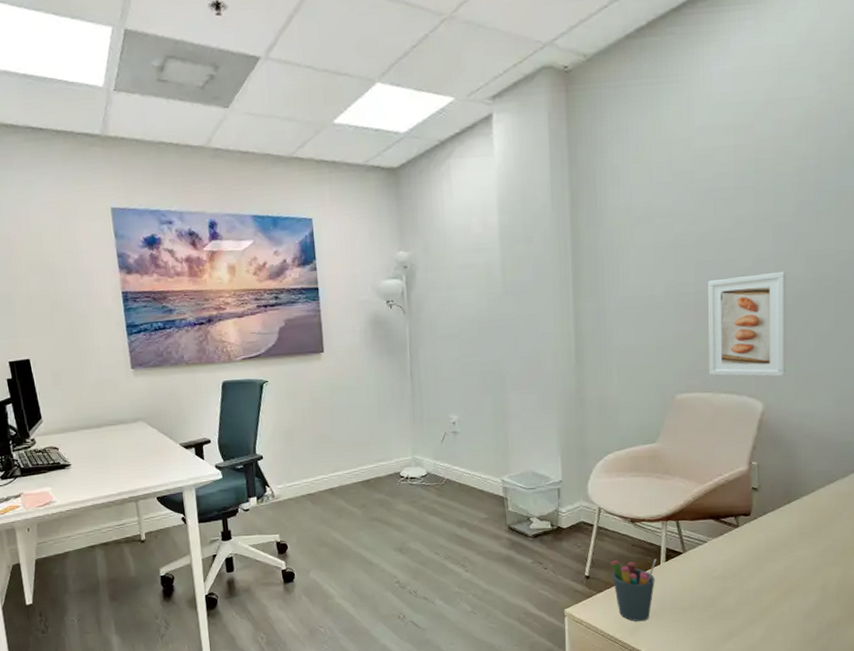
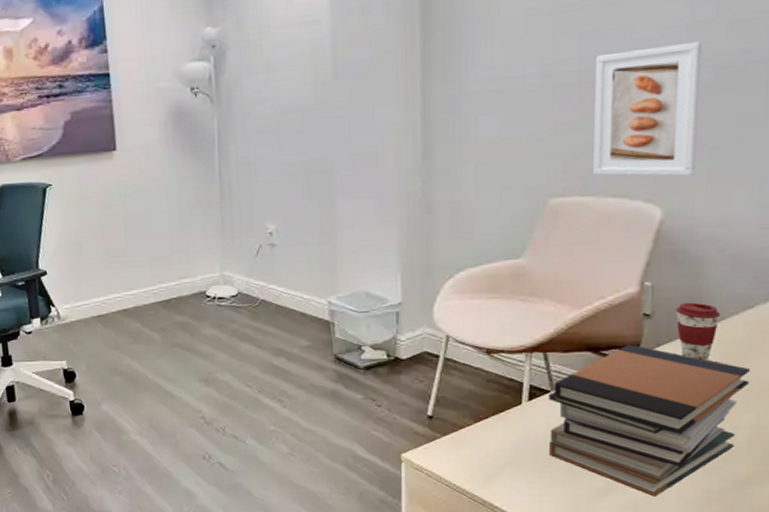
pen holder: present [611,559,657,622] -> none [460,397,517,471]
book stack: none [682,513,835,640] -> present [549,344,750,497]
coffee cup: none [777,478,811,525] -> present [676,302,721,360]

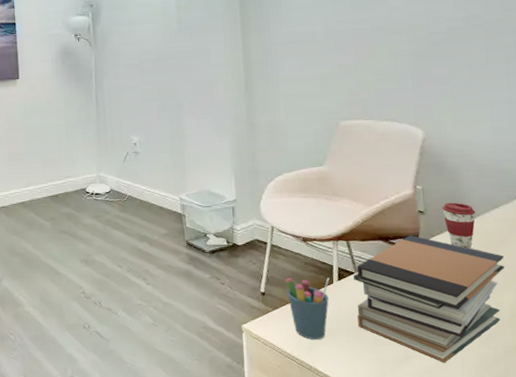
pen holder: none [460,397,517,471] -> present [285,277,330,340]
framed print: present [593,41,702,177] -> none [363,11,443,107]

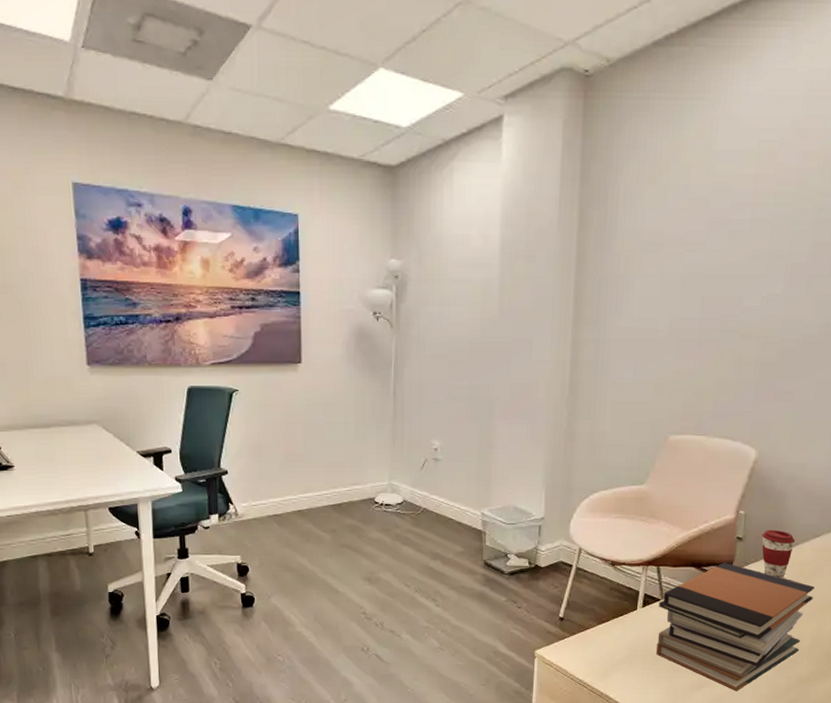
pen holder: present [285,277,330,340] -> none [586,603,634,667]

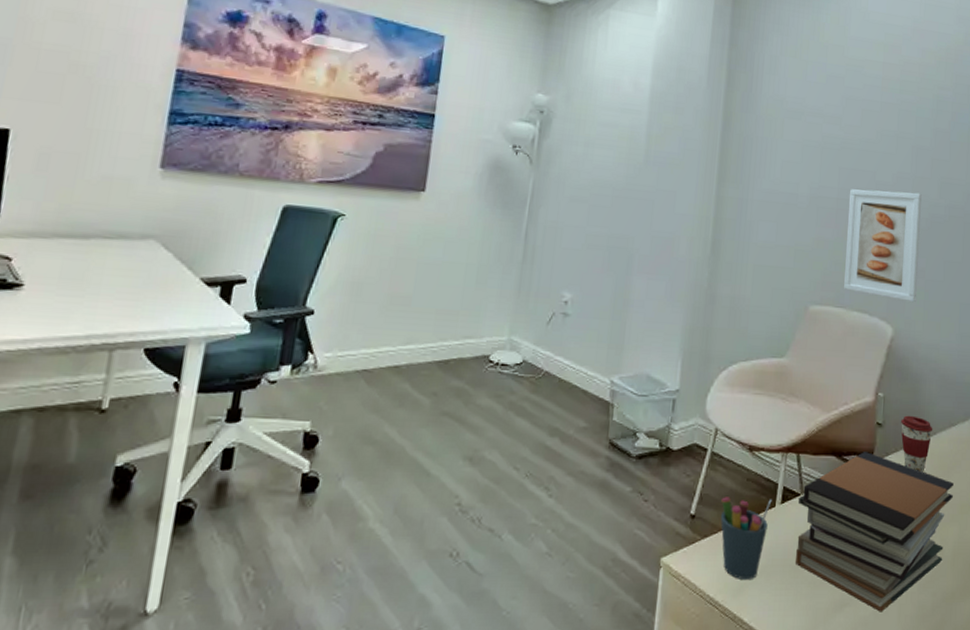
pen holder: none [586,603,634,667] -> present [720,497,772,581]
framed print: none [705,314,794,425] -> present [844,189,922,303]

